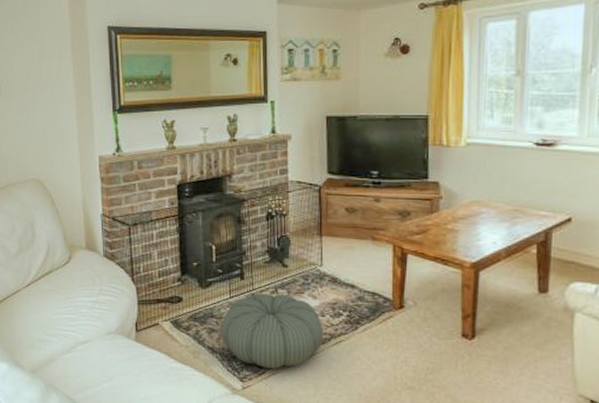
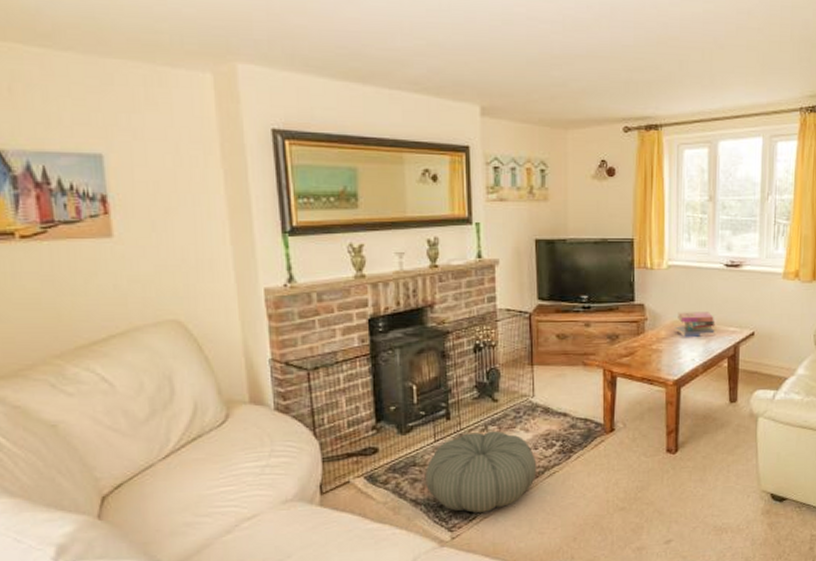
books: none [472,192,522,220] -> present [673,312,715,338]

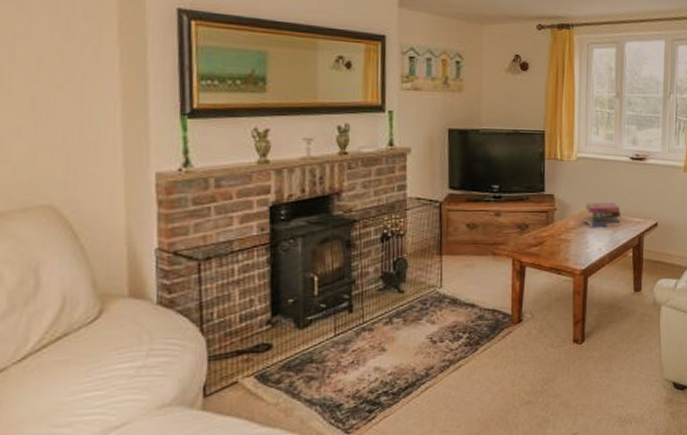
pouf: present [426,430,537,513] -> none [323,323,442,412]

